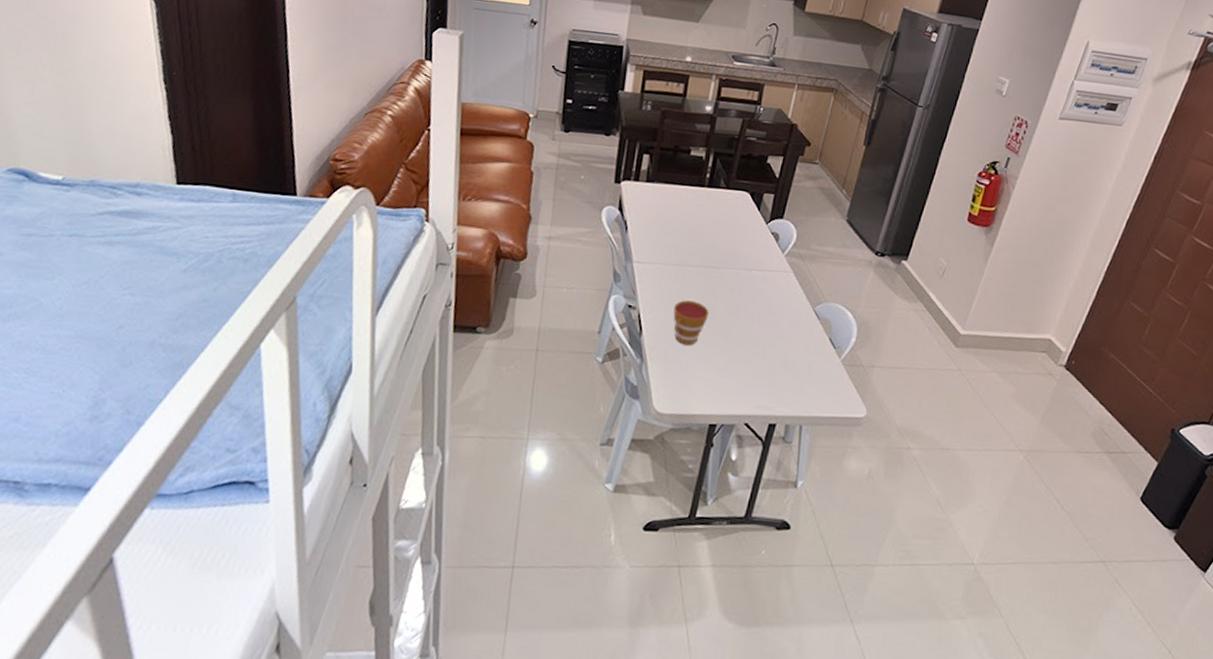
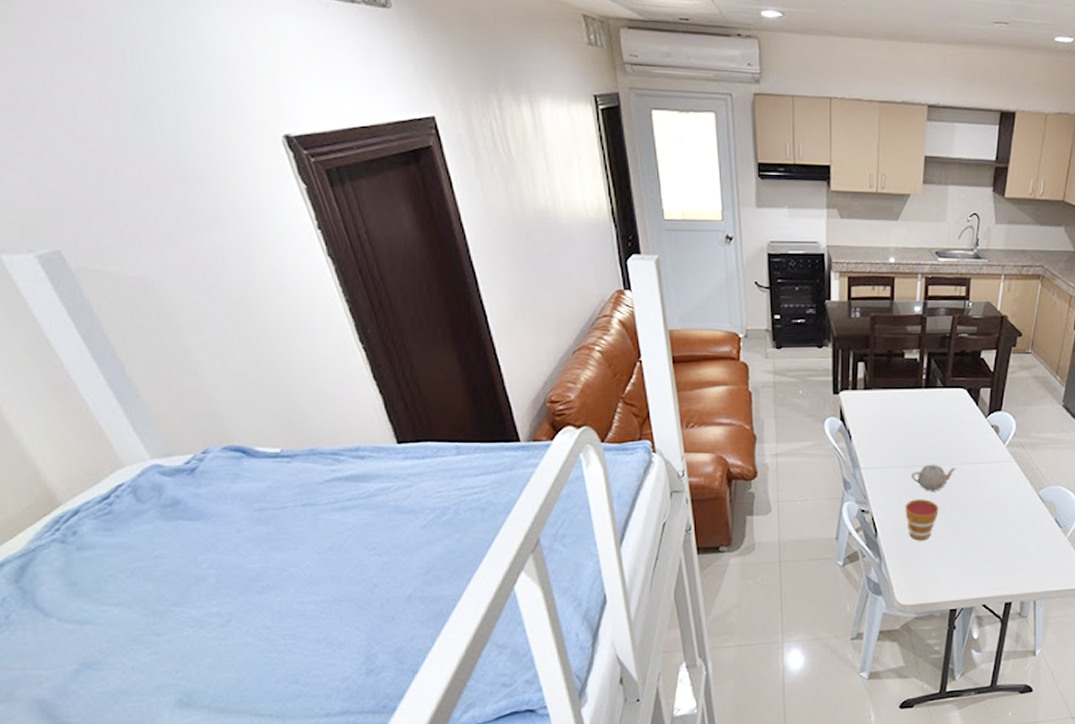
teapot: none [684,265,732,293] -> present [912,464,957,490]

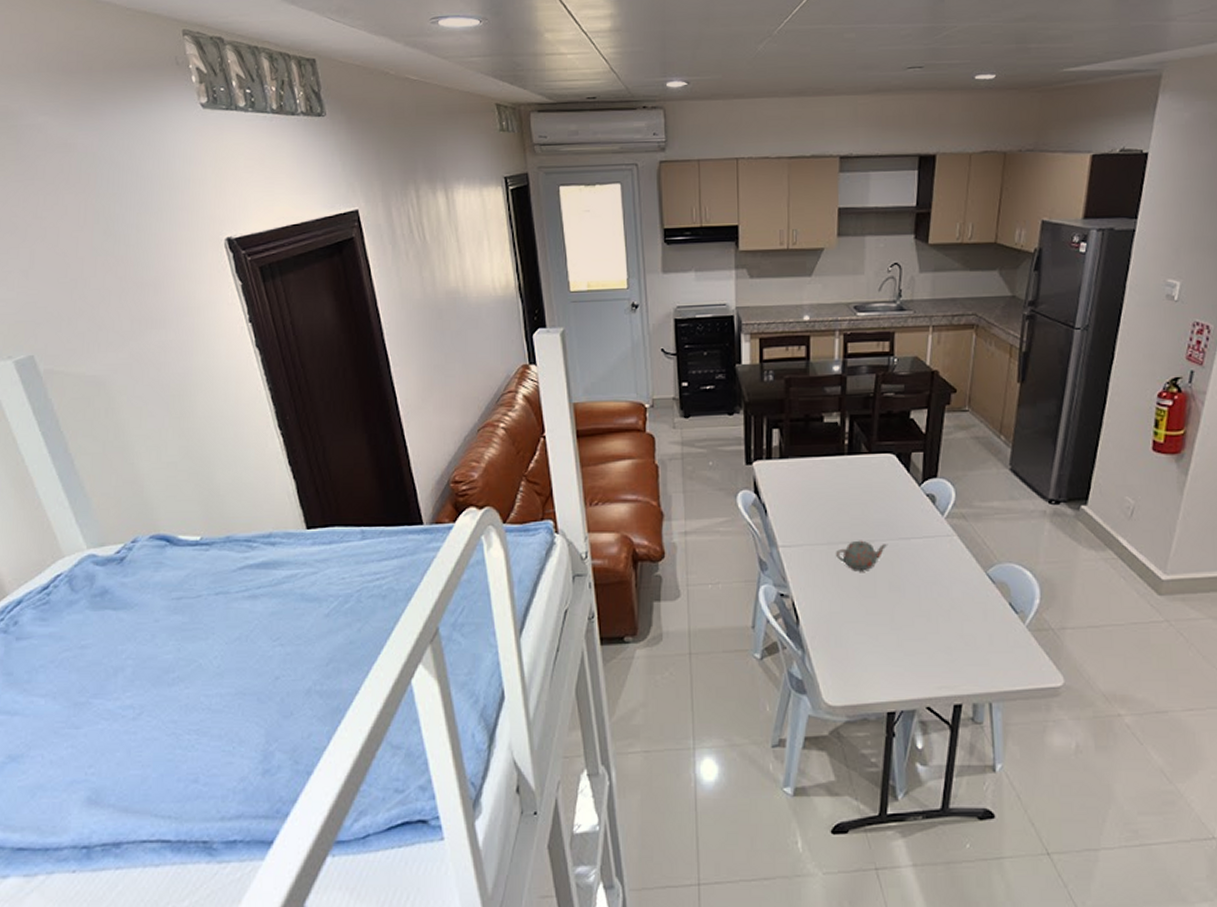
cup: present [905,499,939,541] -> none [830,581,869,630]

